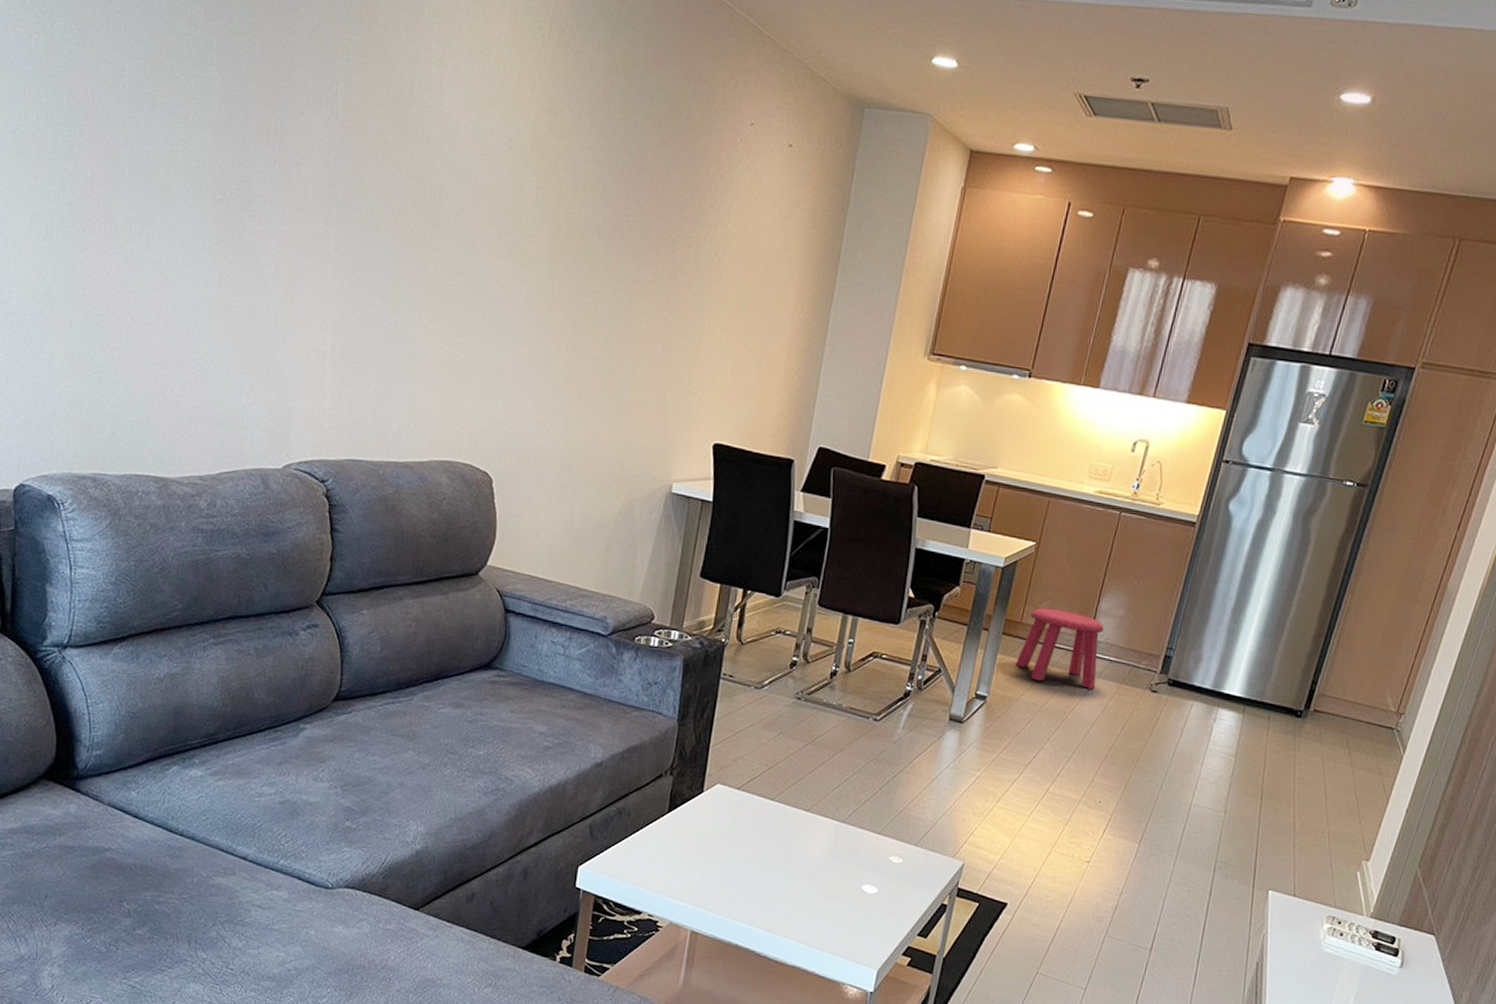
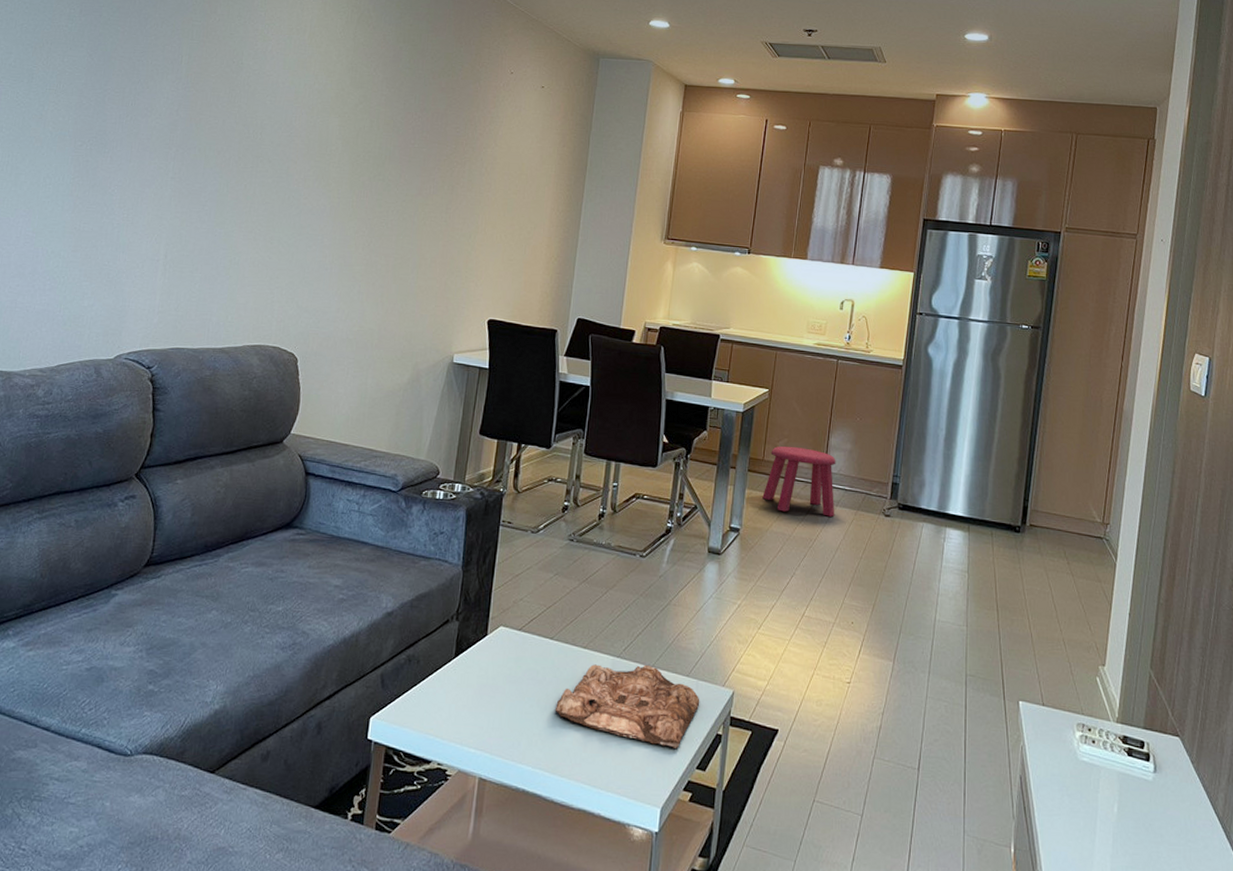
decorative tray: none [772,828,927,915] -> present [554,664,700,748]

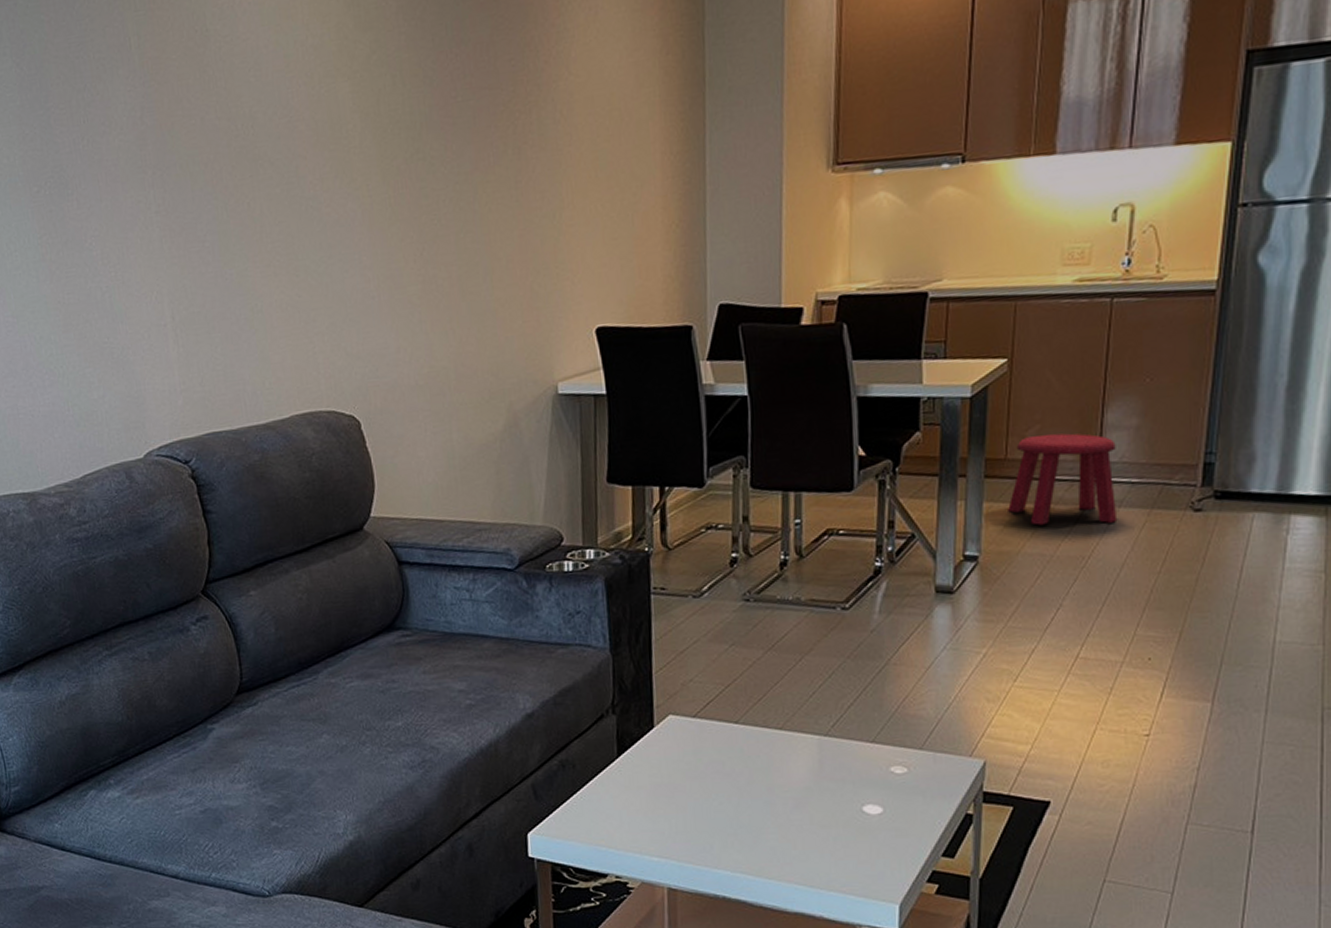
decorative tray: present [554,664,700,748] -> none [751,740,940,835]

